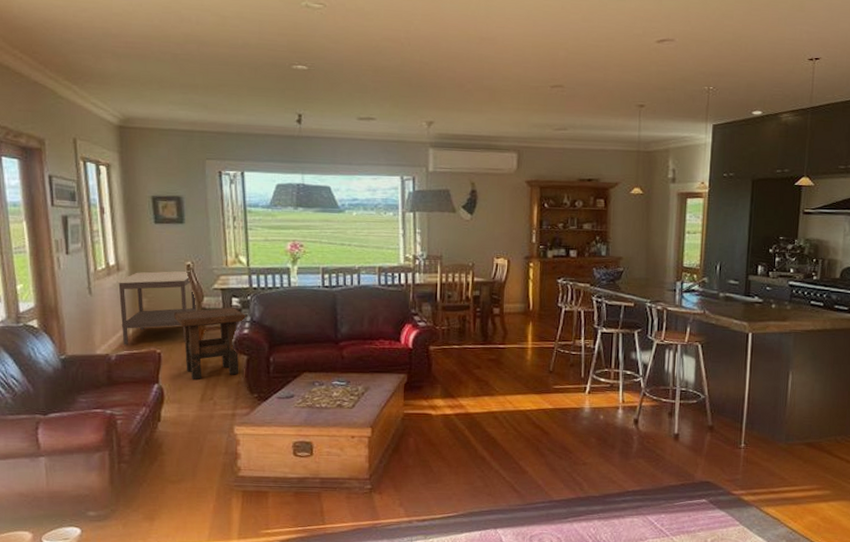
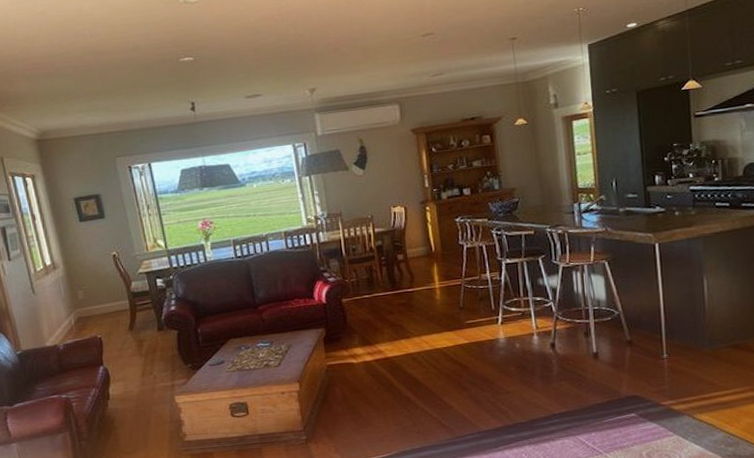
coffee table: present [118,270,197,345] -> none [56,260,127,335]
side table: present [173,307,246,380] -> none [107,288,172,359]

